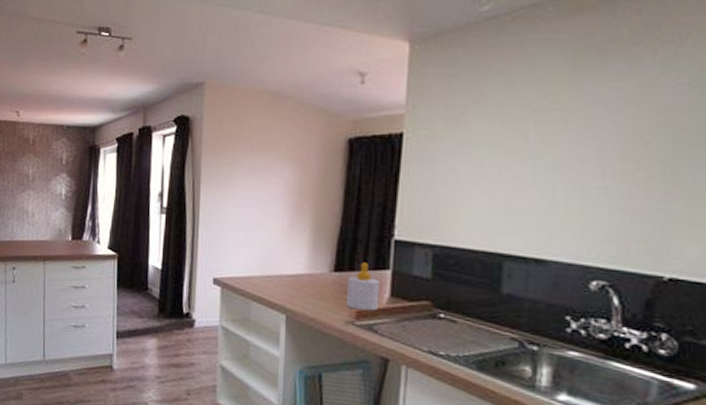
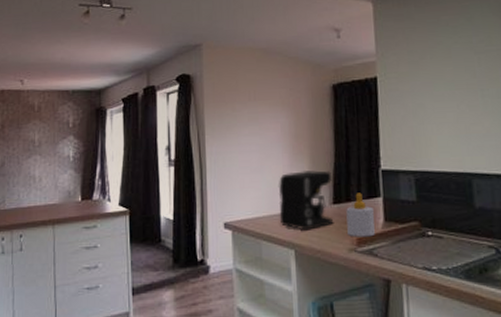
coffee maker: none [272,231,337,296] -> present [278,169,334,230]

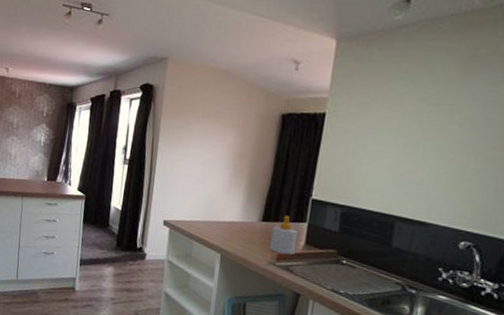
coffee maker: present [278,169,334,230] -> none [212,187,266,240]

